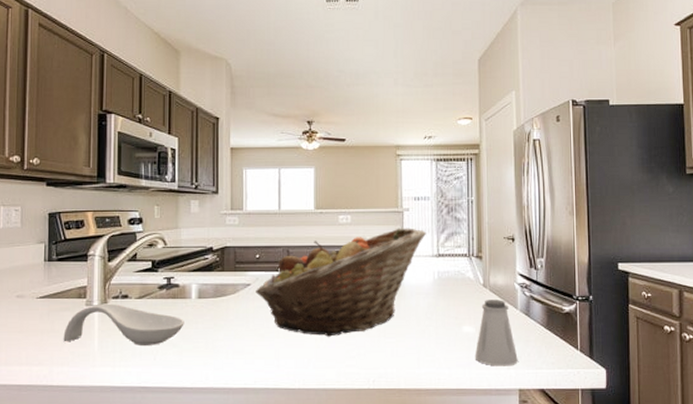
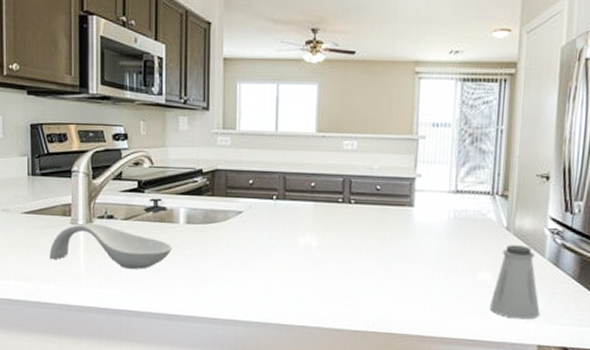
fruit basket: present [256,228,427,337] -> none [248,158,445,274]

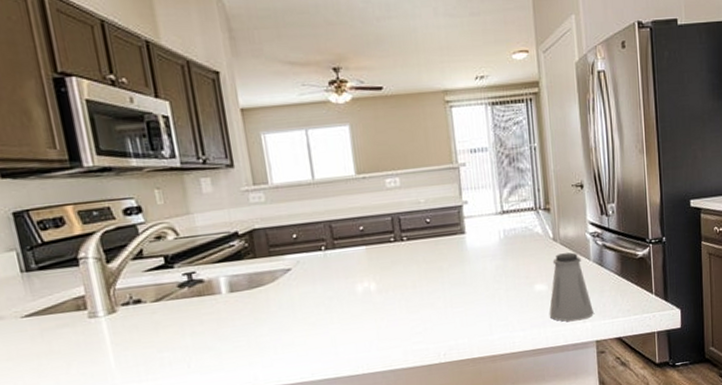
spoon rest: present [49,222,172,269] -> none [67,311,218,364]

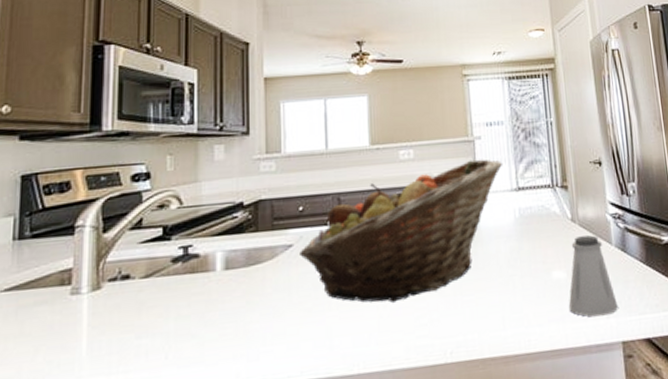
fruit basket: none [298,185,488,316] -> present [300,159,504,303]

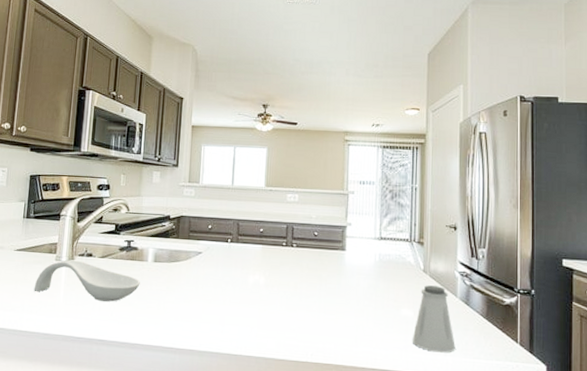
spoon rest: none [37,288,207,349] -> present [34,259,140,302]
fruit basket: present [300,159,504,303] -> none [206,209,371,308]

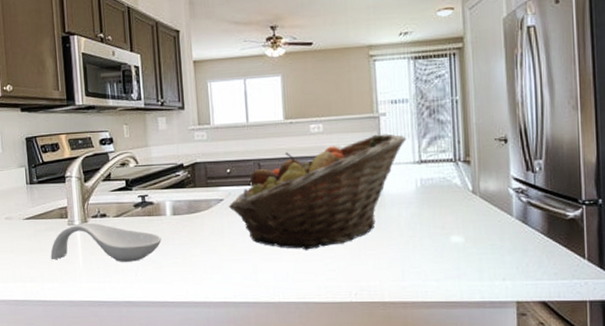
fruit basket: none [206,209,371,308] -> present [229,134,407,250]
saltshaker: present [412,285,455,353] -> none [465,207,515,278]

